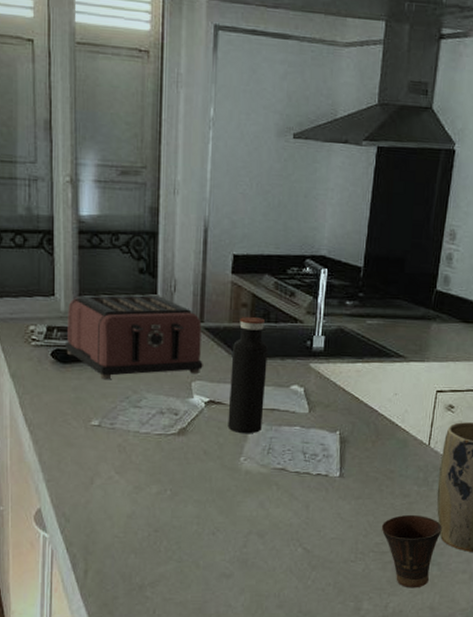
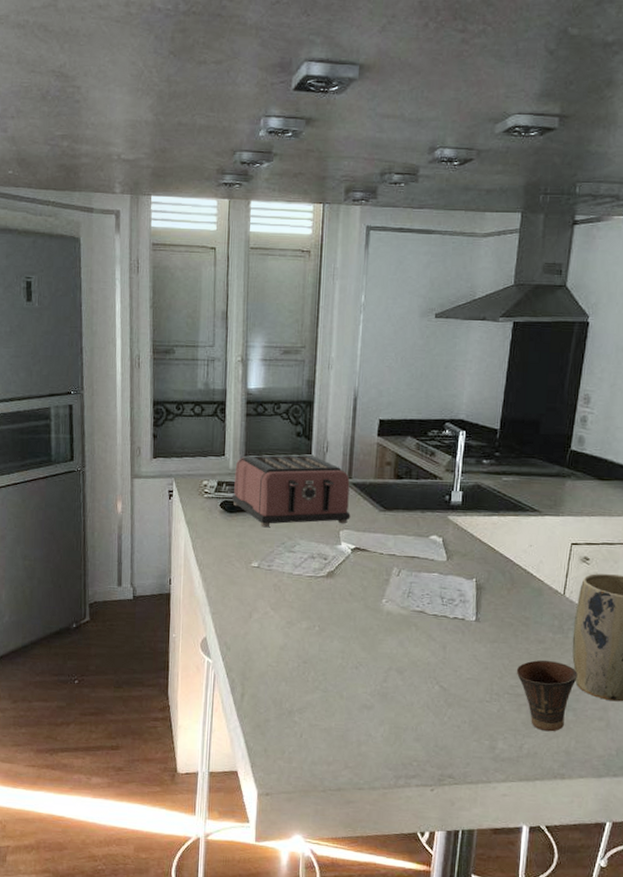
water bottle: present [227,316,268,434] -> none [371,473,409,579]

